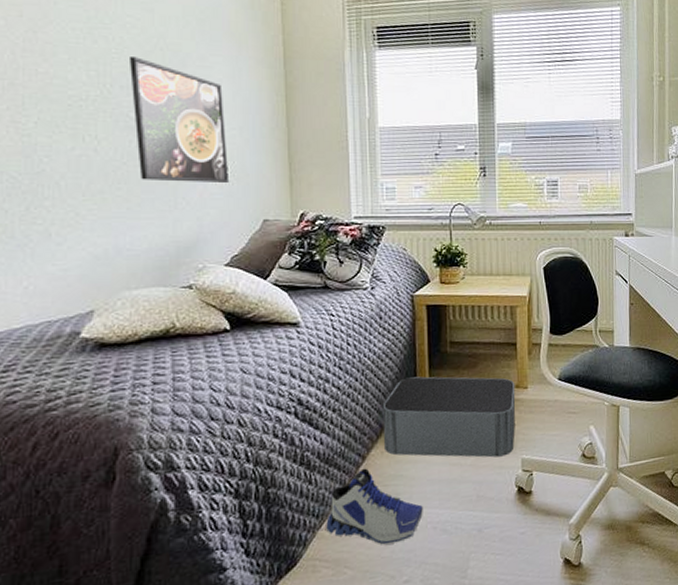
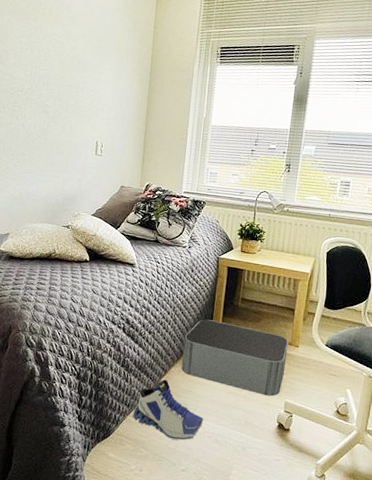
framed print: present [128,57,228,182] -> none [47,63,107,156]

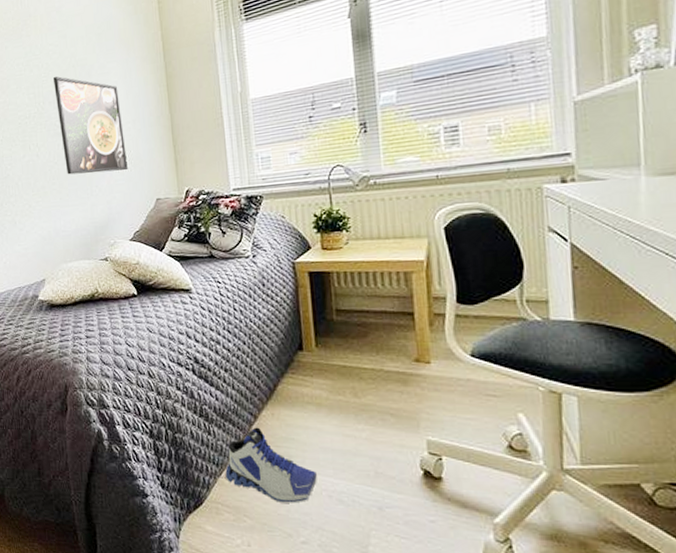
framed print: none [47,63,107,156] -> present [52,76,128,175]
storage bin: present [181,319,289,397] -> none [270,343,417,435]

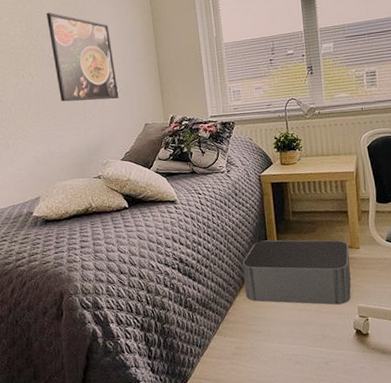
sneaker: present [225,427,317,504] -> none [206,311,280,371]
storage bin: none [270,343,417,435] -> present [242,240,351,305]

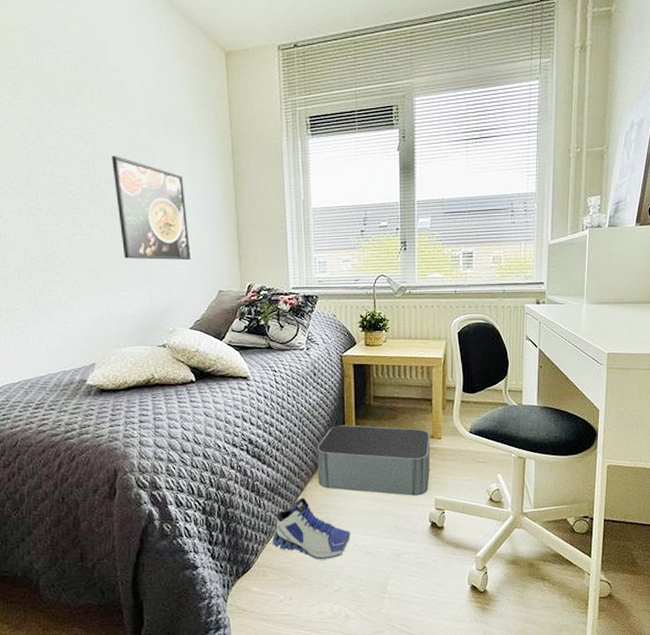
sneaker: none [206,311,280,371] -> present [272,497,350,560]

